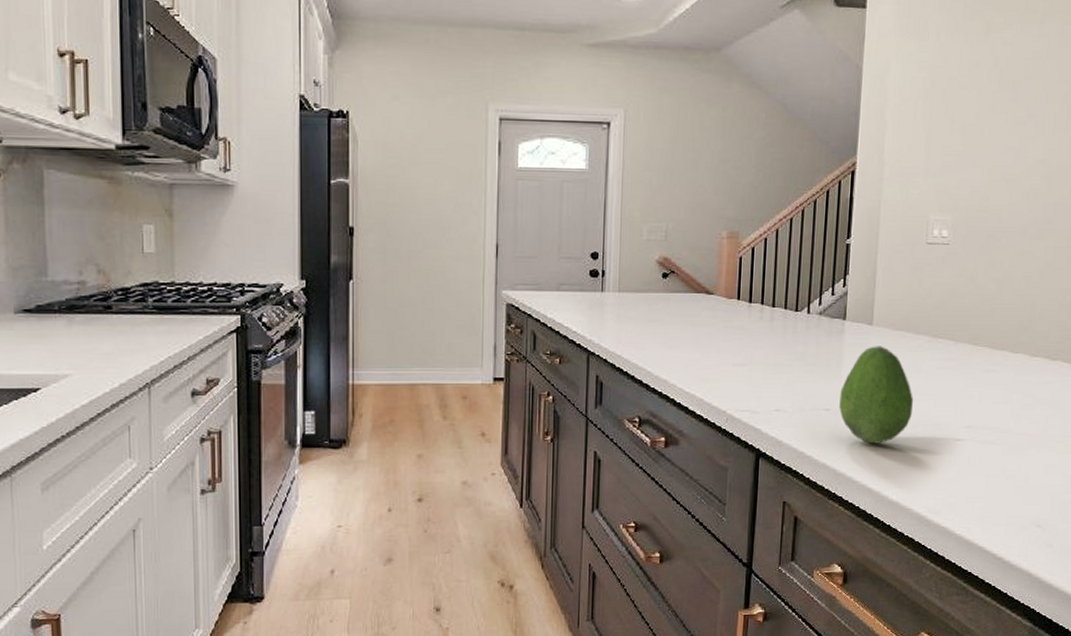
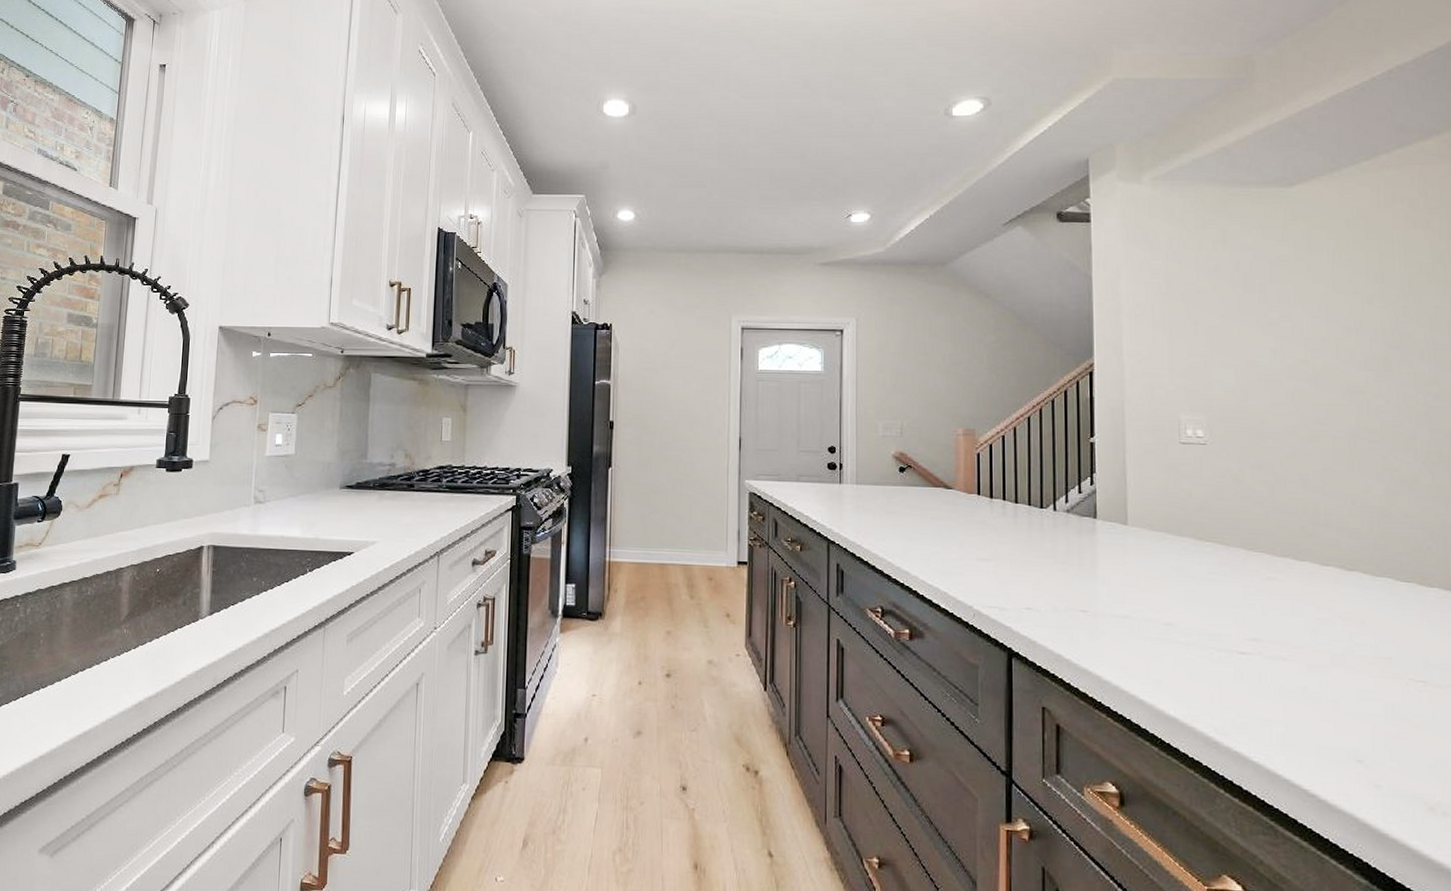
fruit: present [839,346,914,444] -> none [1097,546,1184,651]

